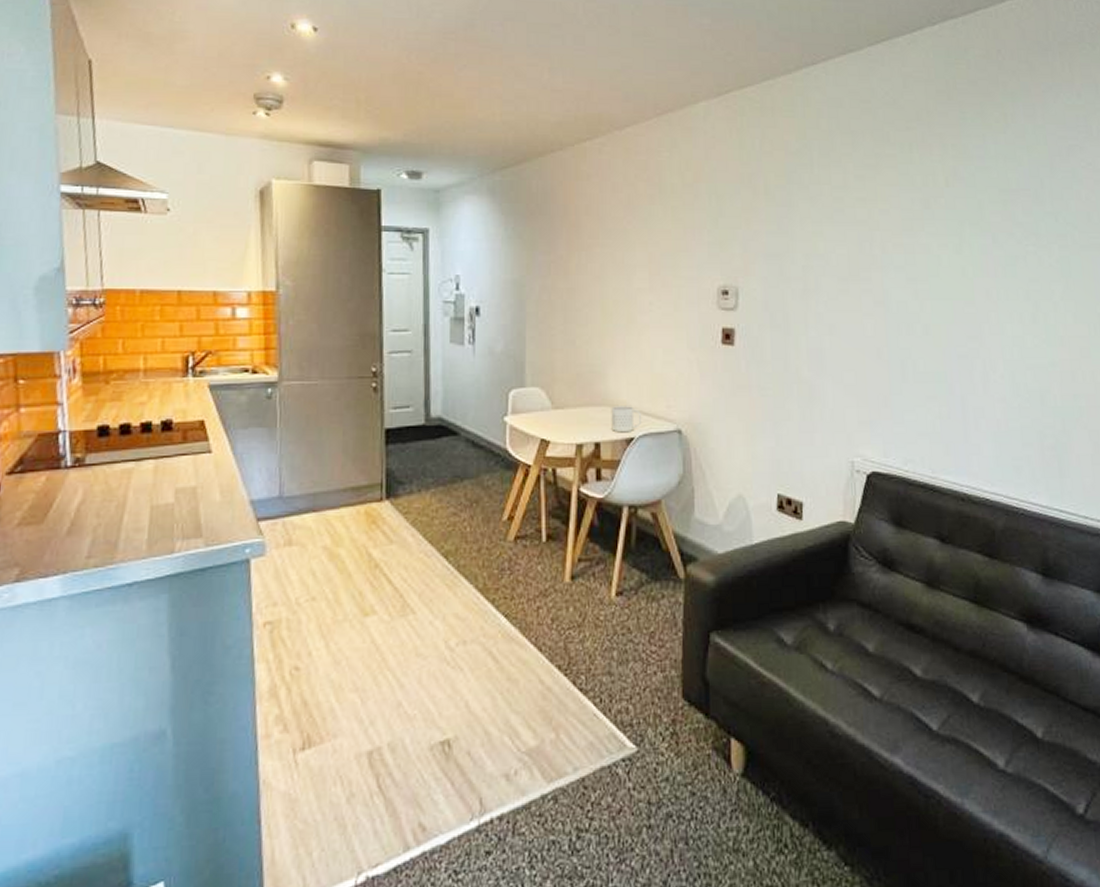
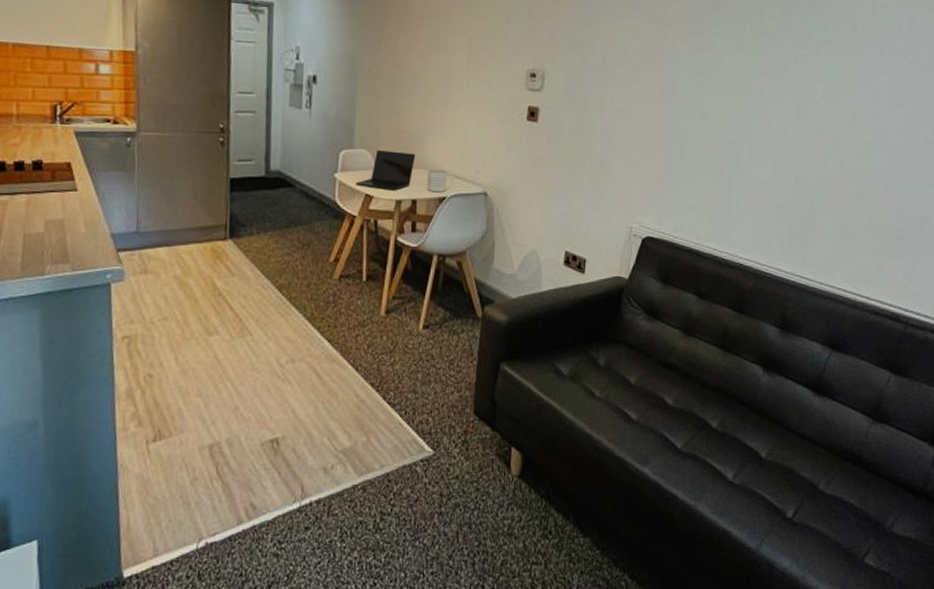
laptop: none [529,388,597,434] -> present [356,150,416,191]

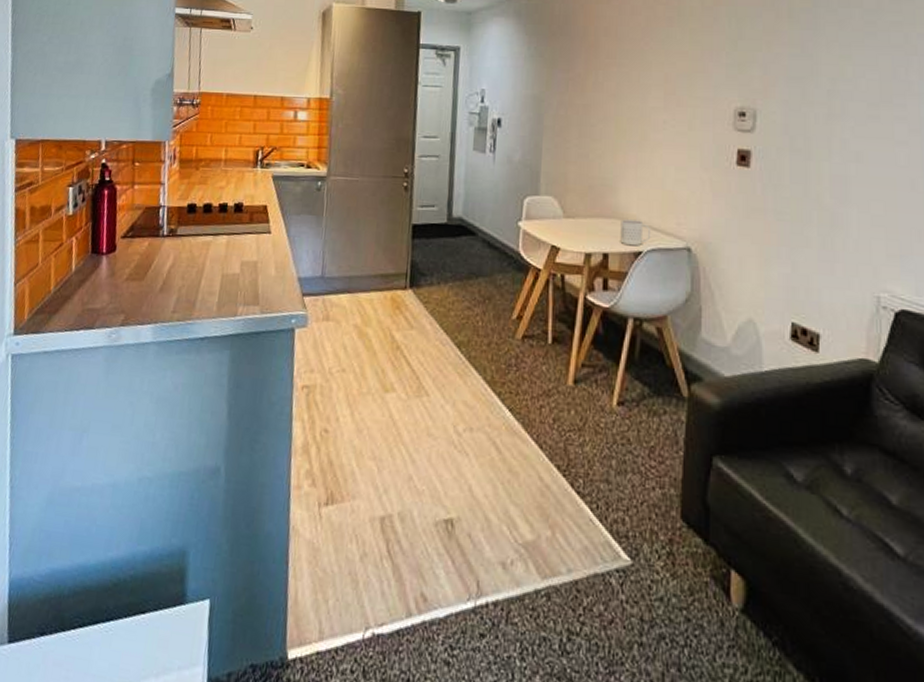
laptop: present [356,150,416,191] -> none [541,198,607,243]

